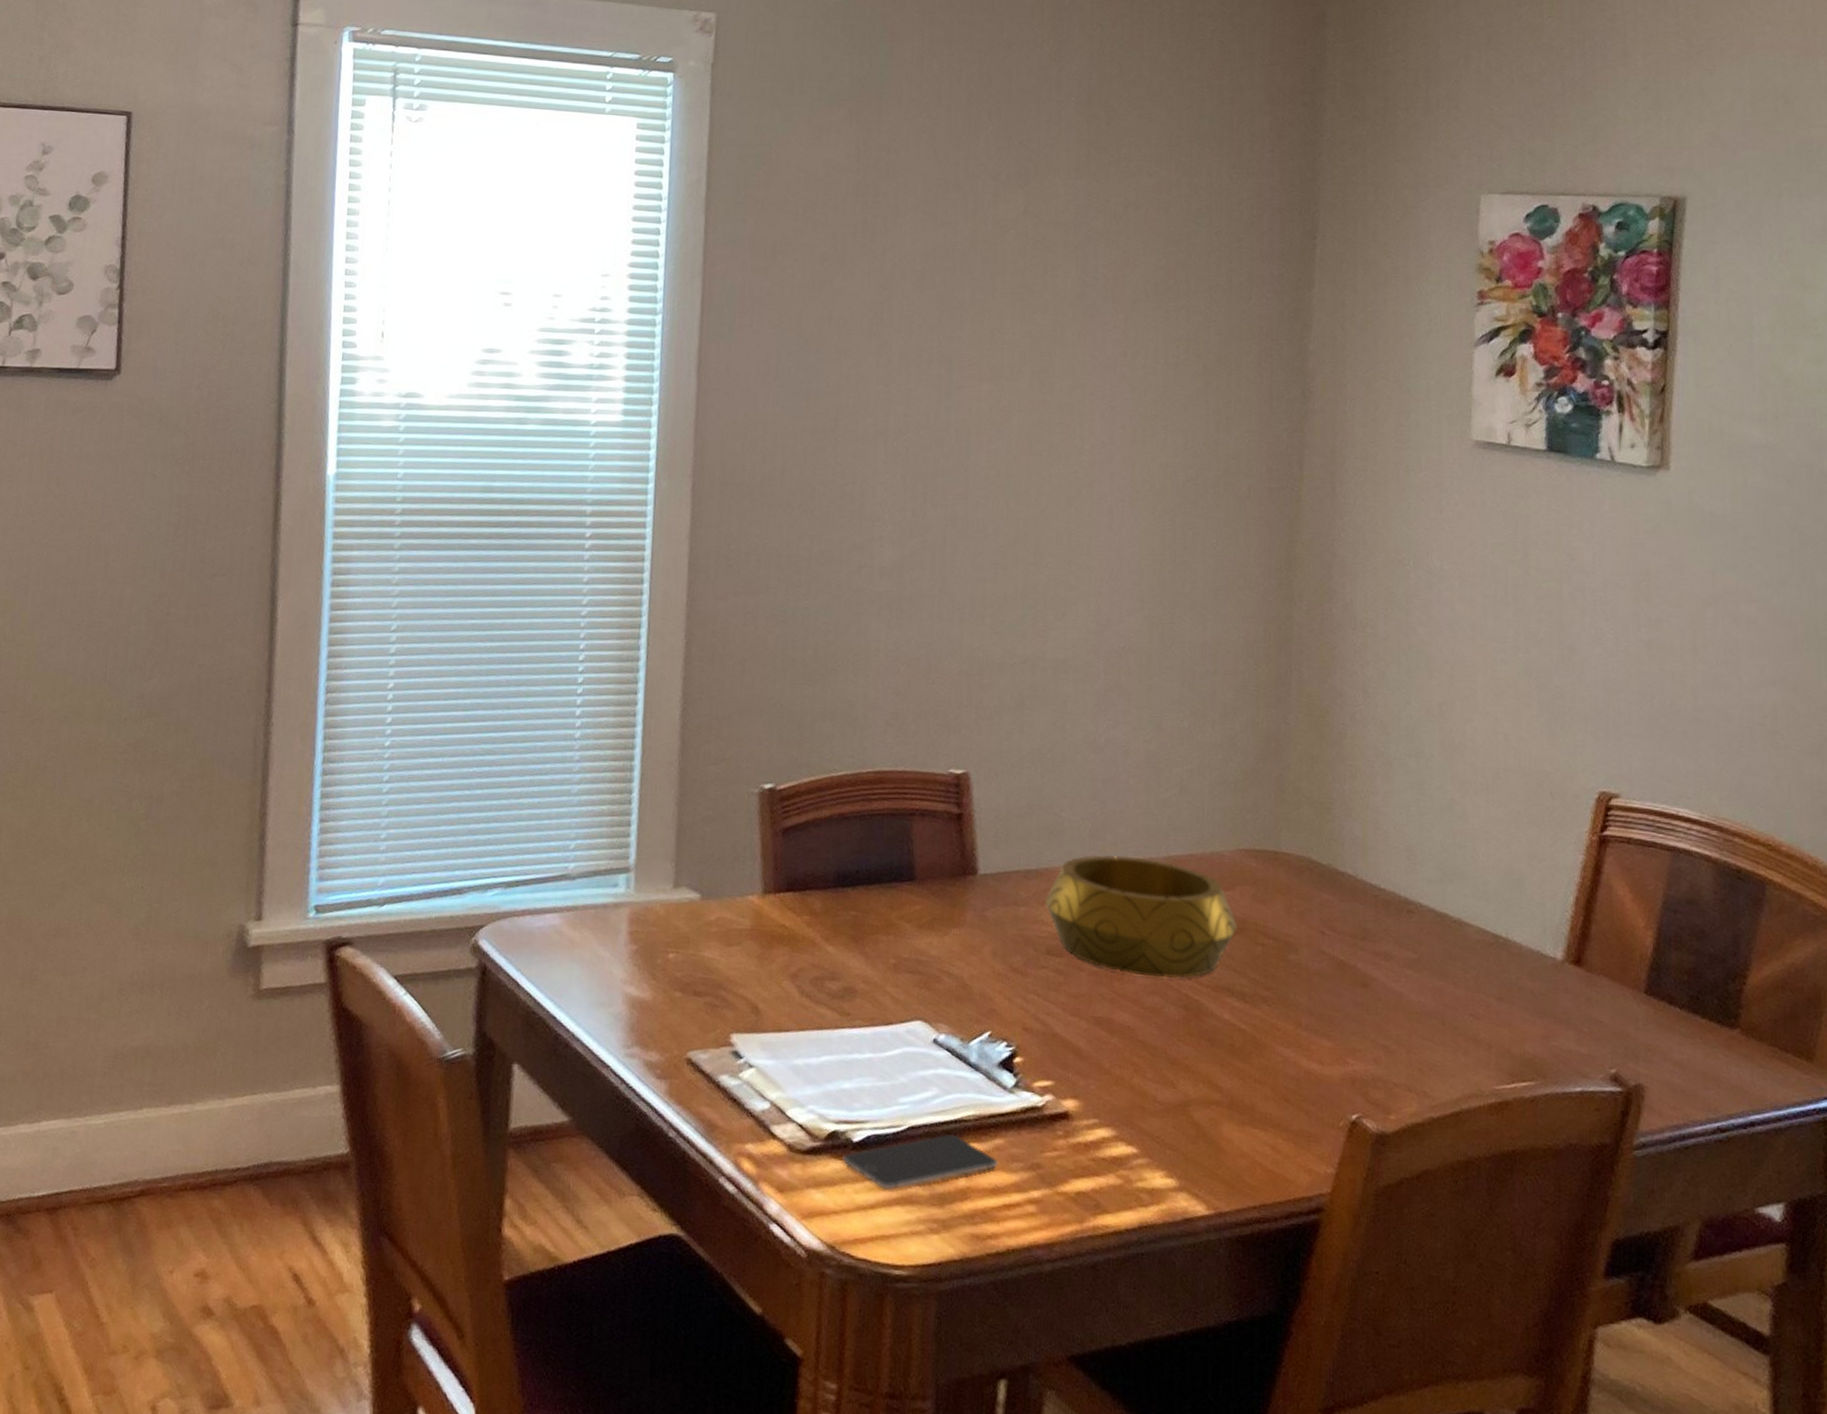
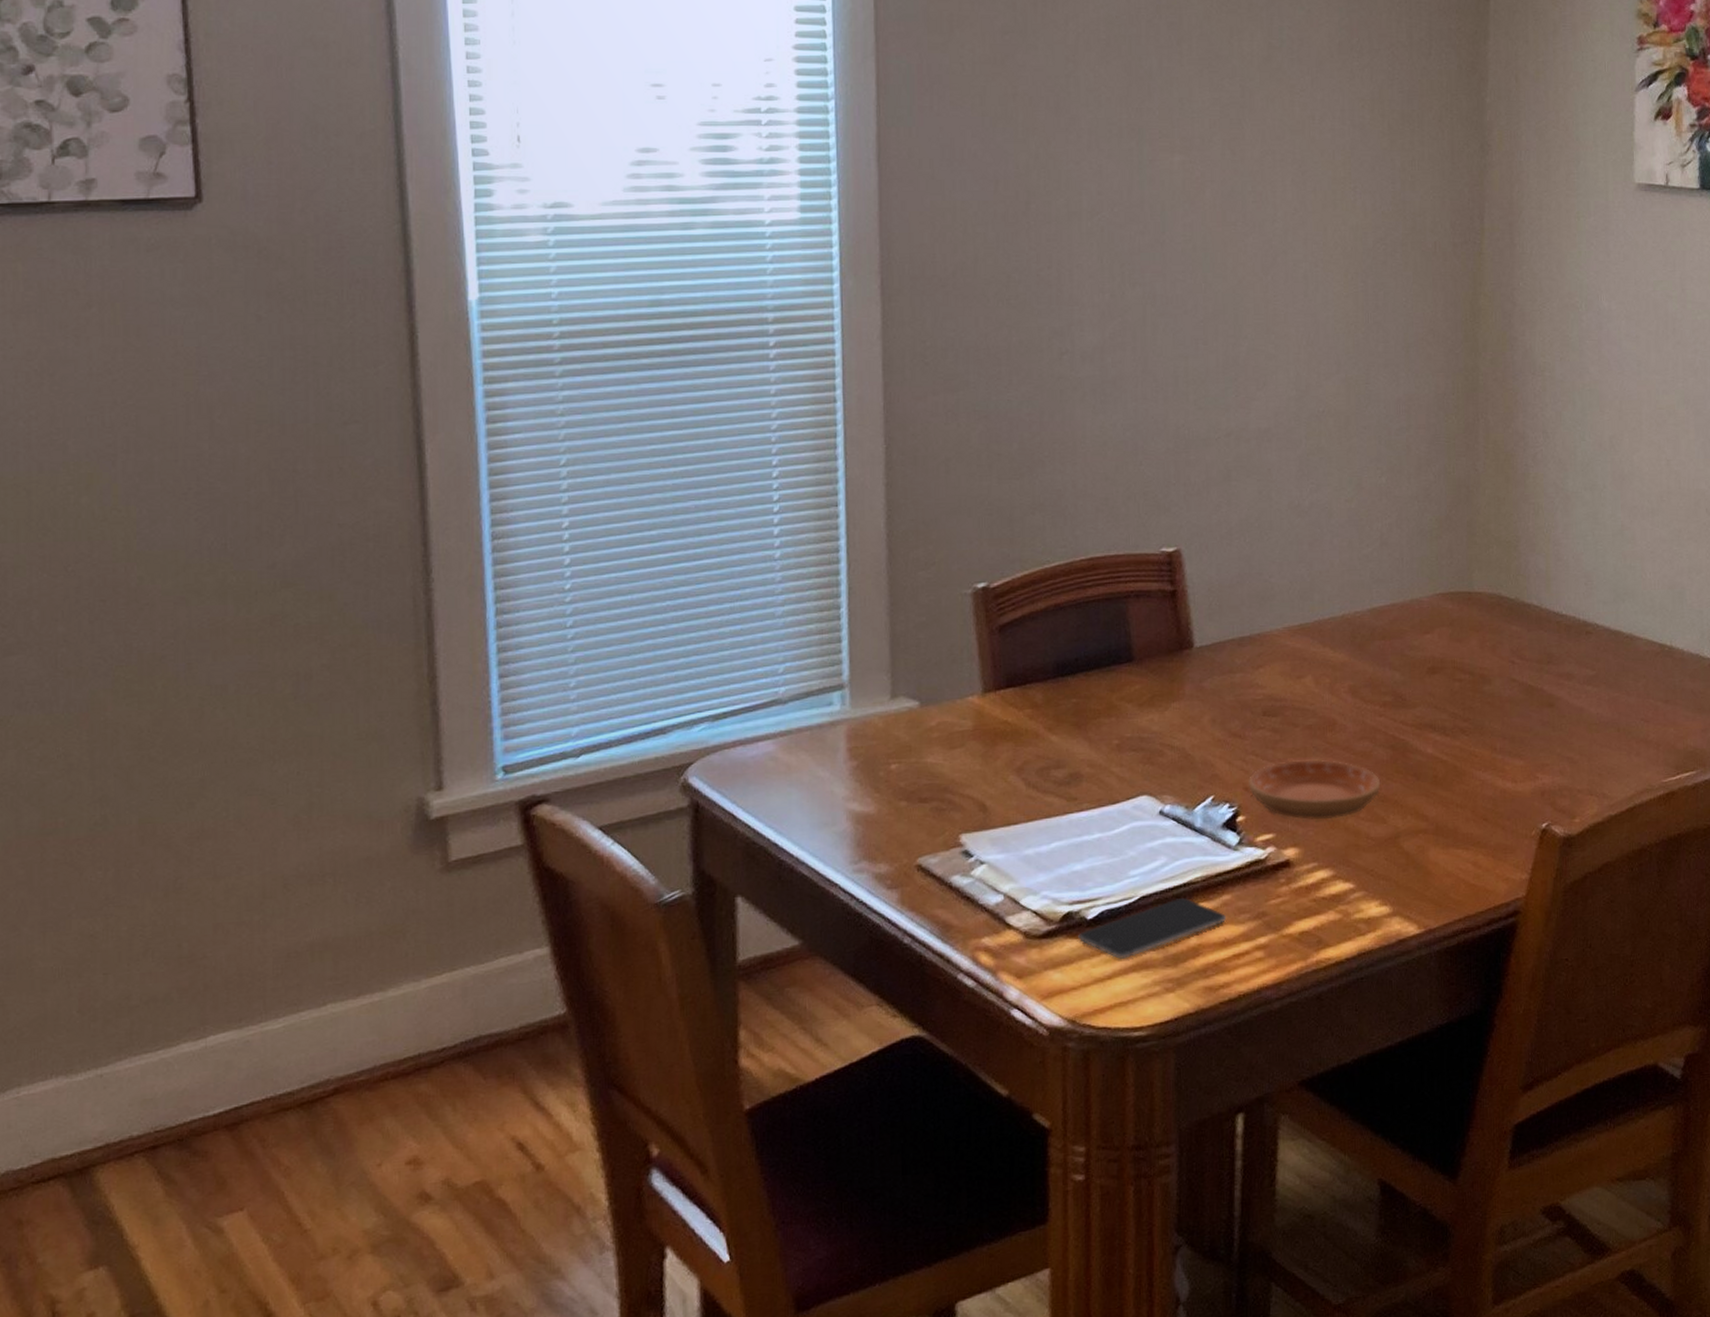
saucer: none [1028,1006,1171,1075] -> present [1249,760,1381,819]
decorative bowl: present [1045,855,1237,978] -> none [1259,612,1437,724]

